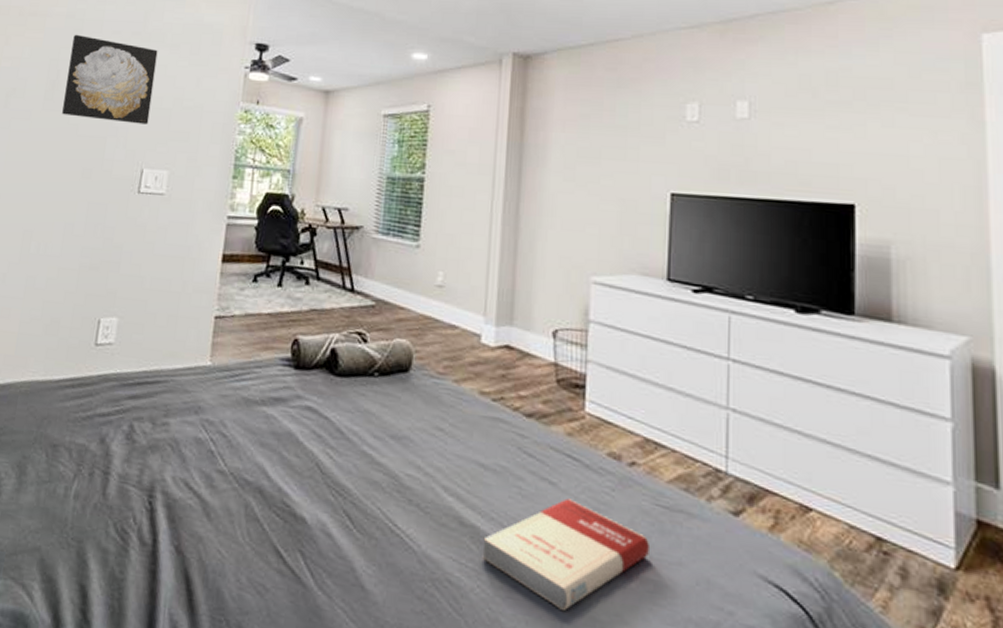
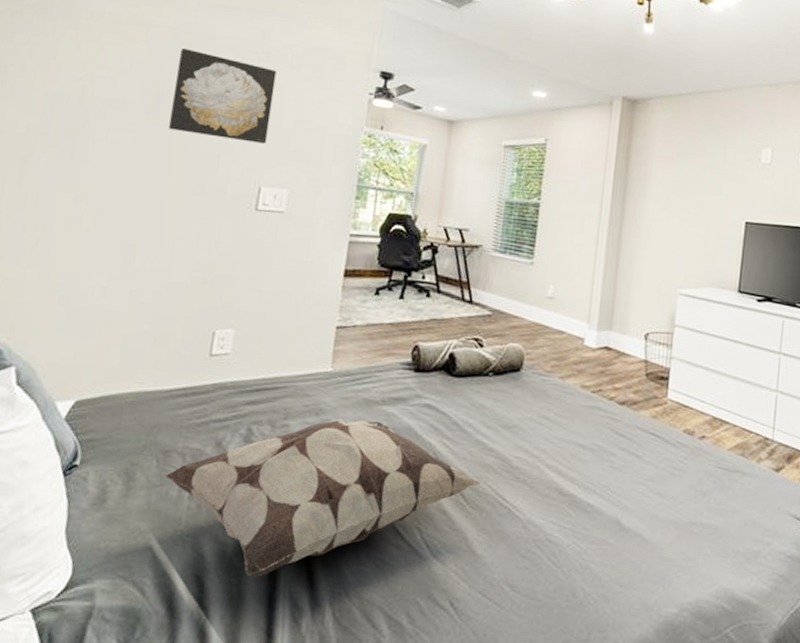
decorative pillow: none [52,419,370,594] -> present [164,419,482,579]
book: present [482,498,651,610] -> none [578,468,713,554]

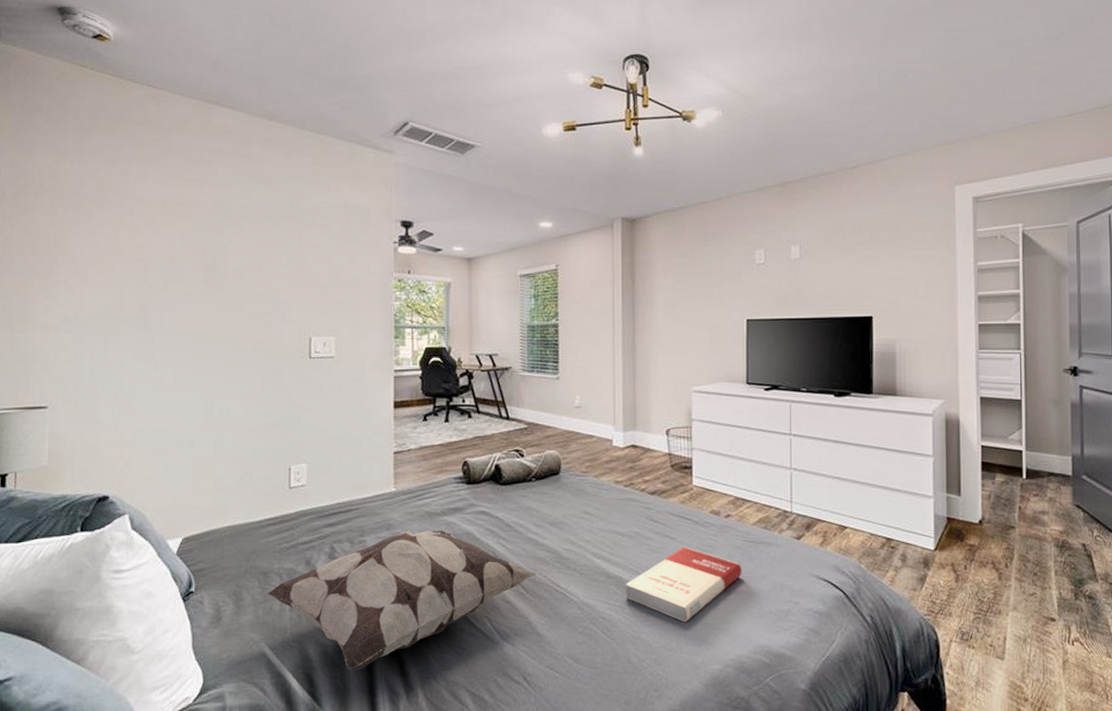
wall art: present [169,47,277,144] -> none [224,221,310,298]
book: none [578,468,713,554] -> present [625,547,743,622]

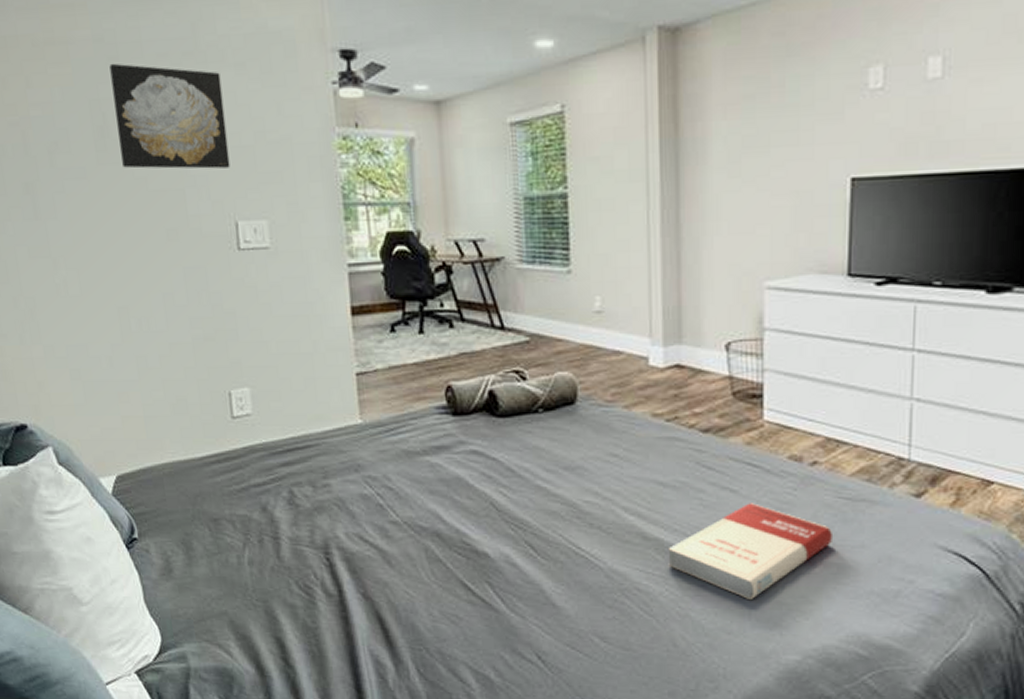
wall art: none [224,221,310,298] -> present [109,63,230,169]
decorative pillow: present [266,530,538,672] -> none [220,473,551,638]

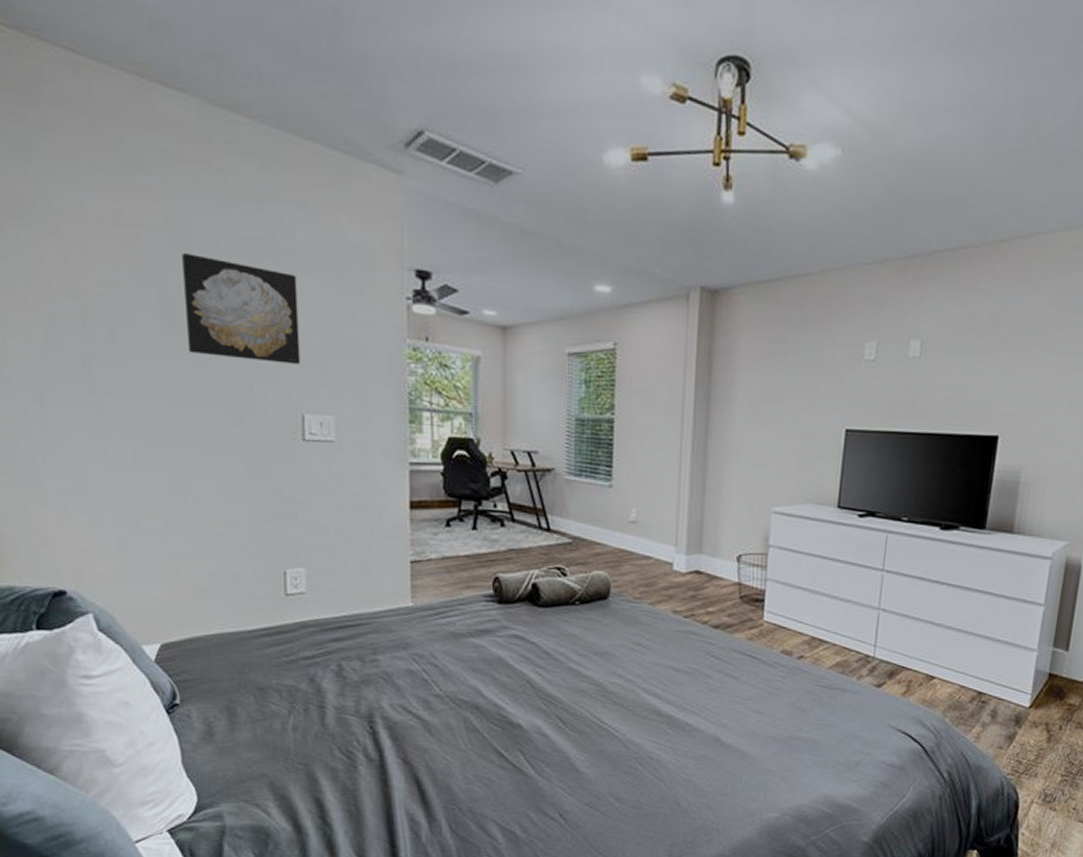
book: present [668,503,834,599] -> none [677,688,812,767]

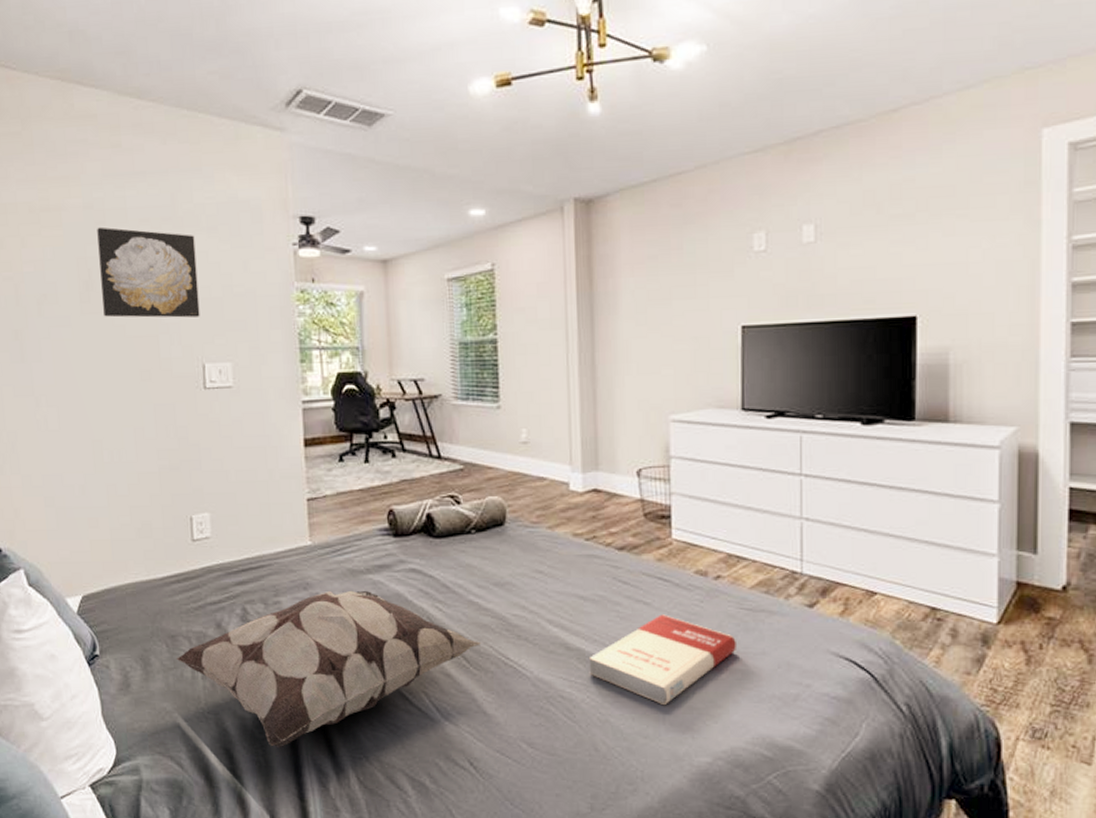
decorative pillow: none [264,652,579,799] -> present [176,590,482,748]
book: none [677,688,812,767] -> present [588,614,738,704]

